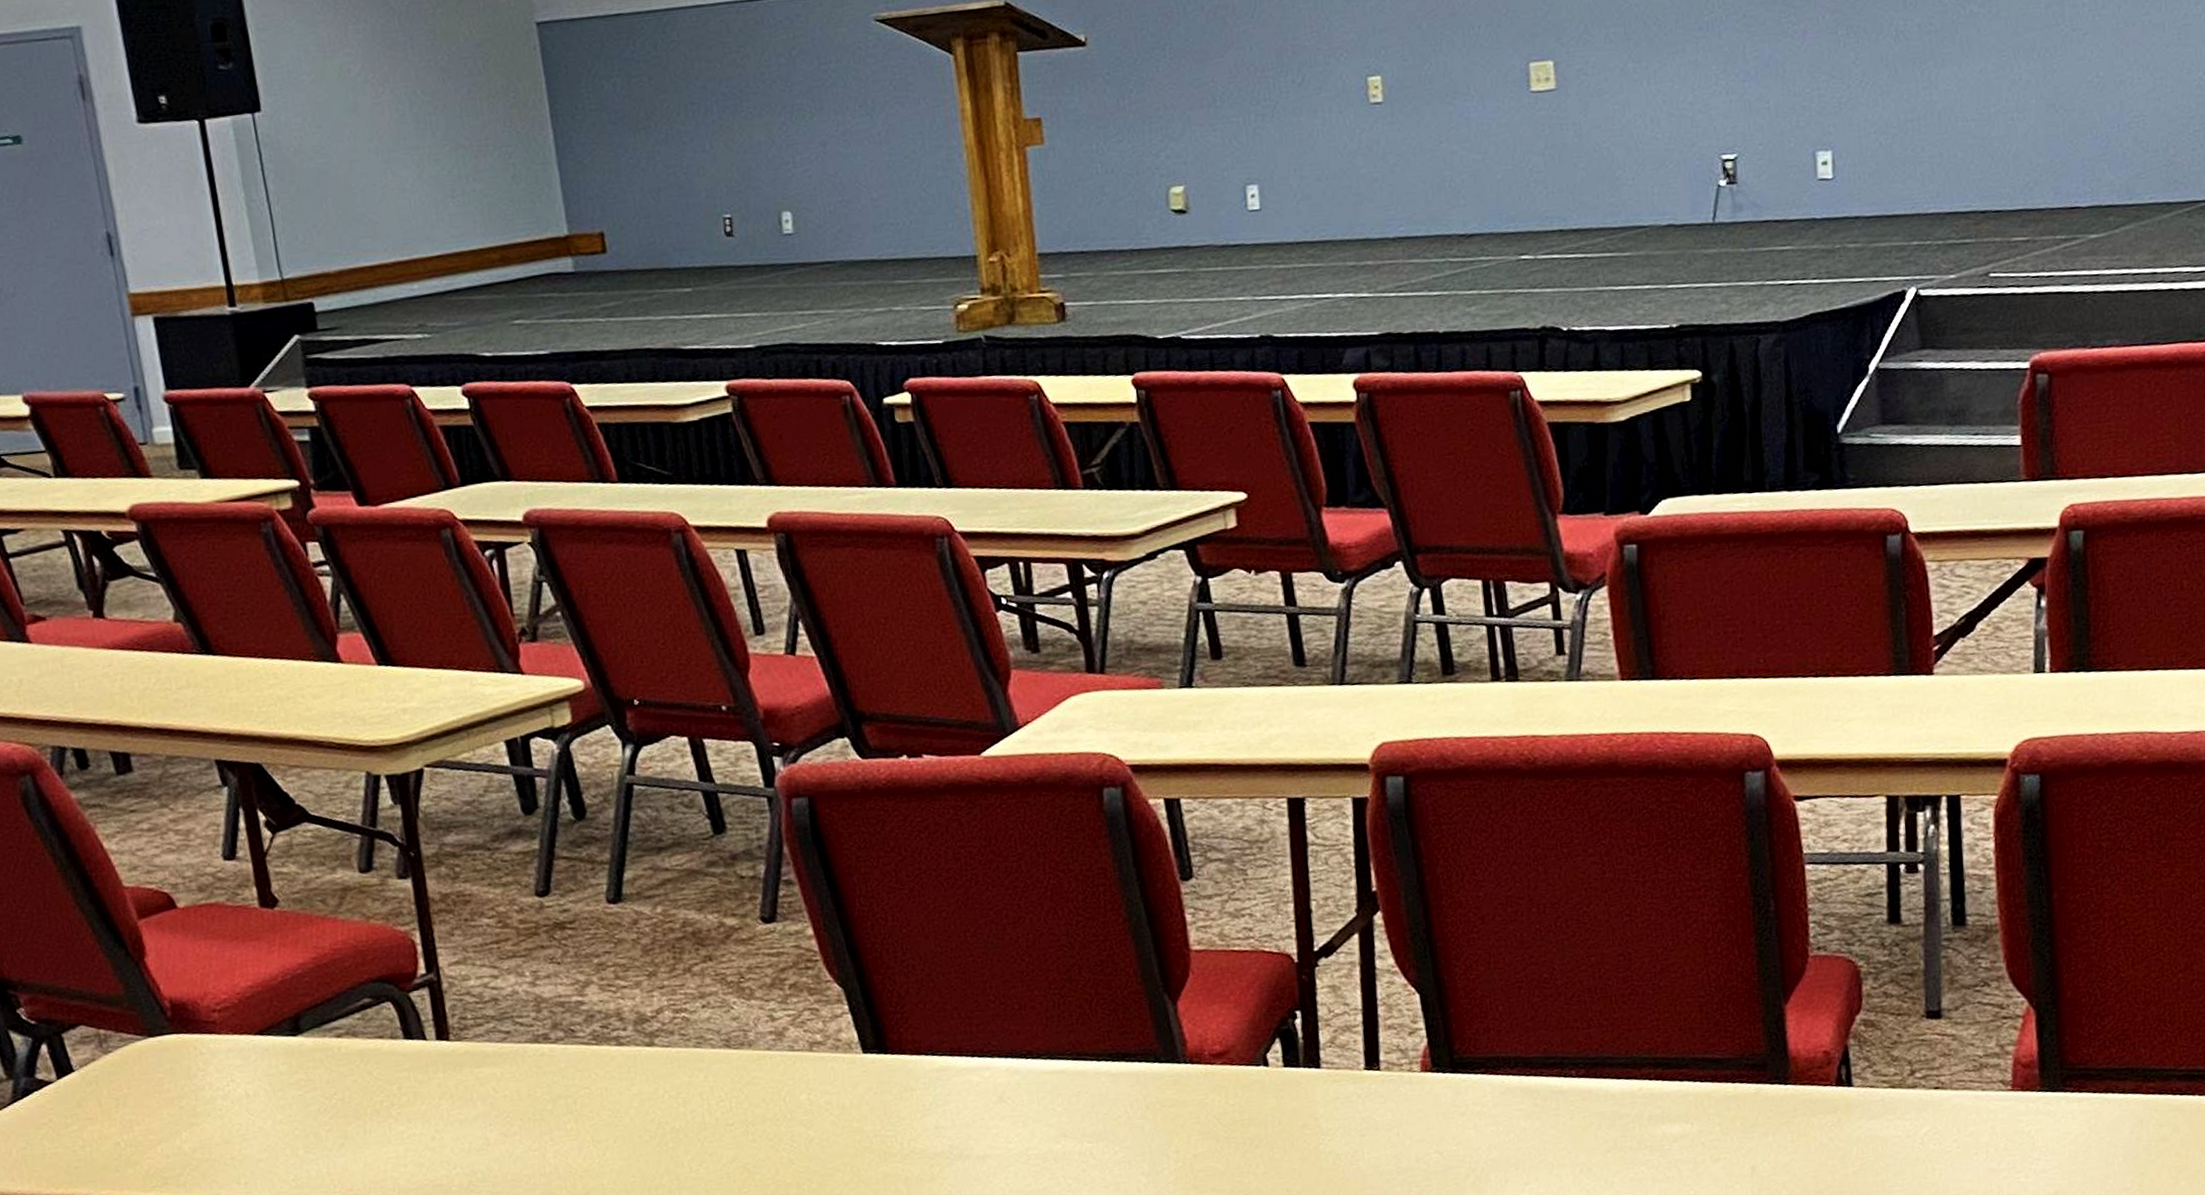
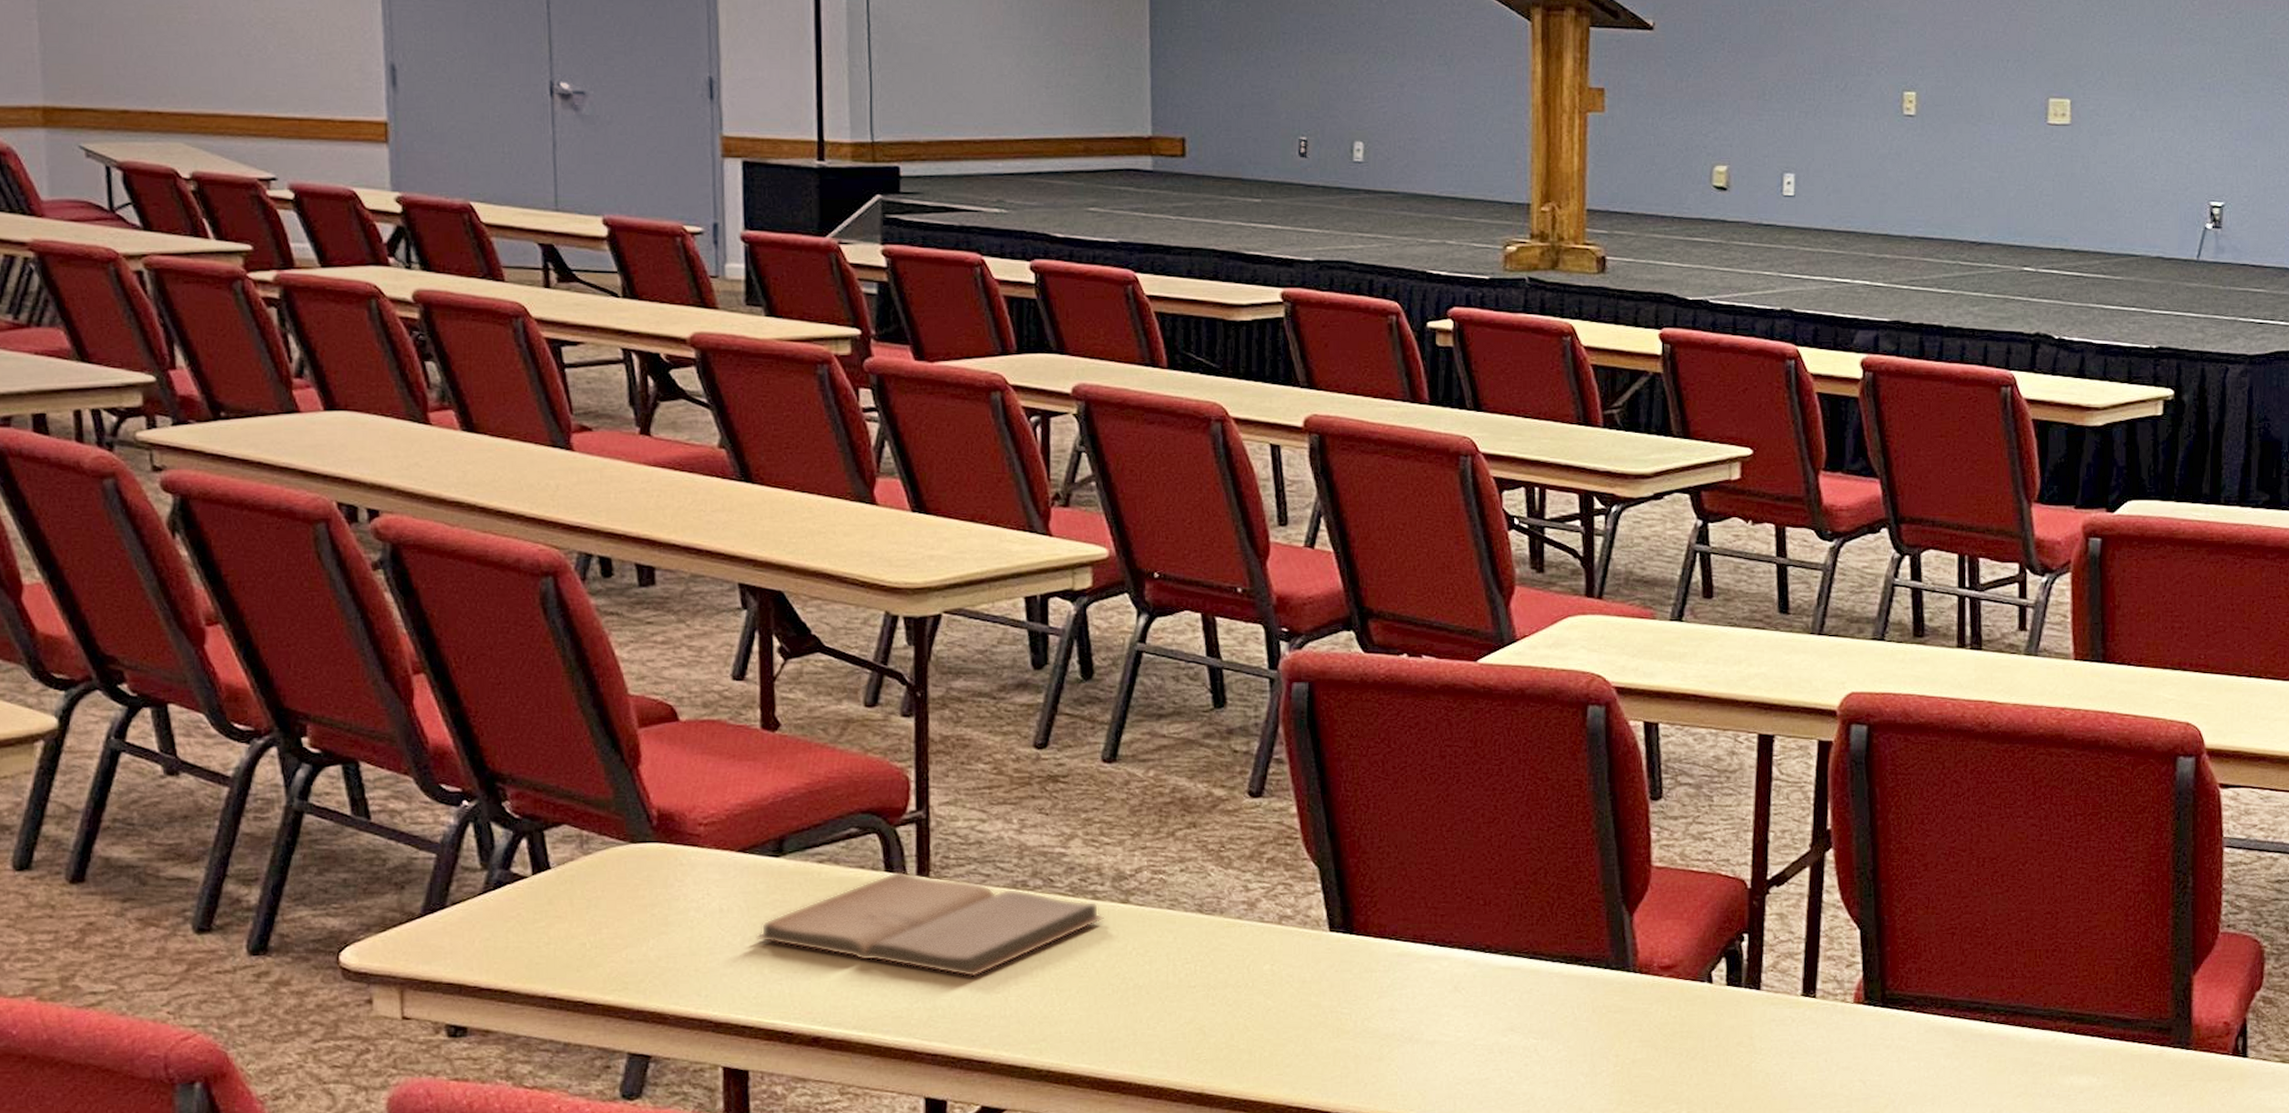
book: none [285,1036,631,1138] -> present [756,870,1104,977]

